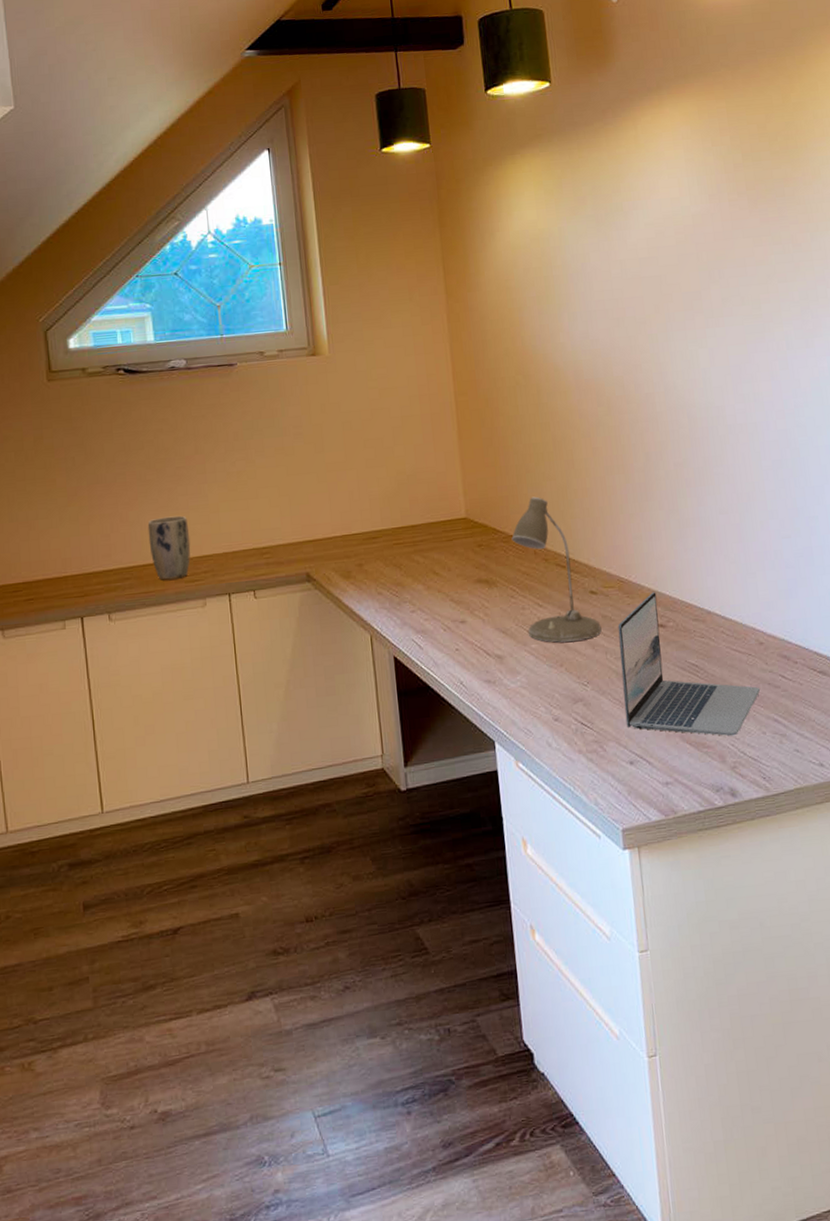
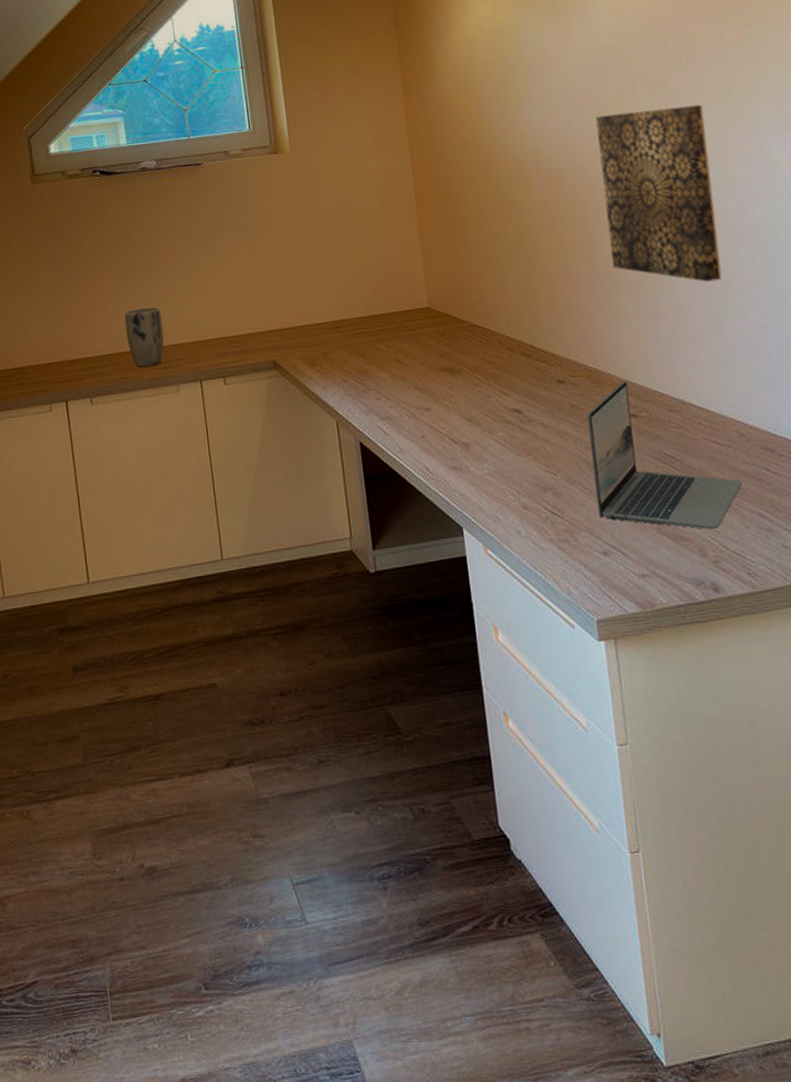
desk lamp: present [511,496,602,643] -> none [475,286,570,431]
wall art: none [633,319,747,494] -> present [595,104,722,282]

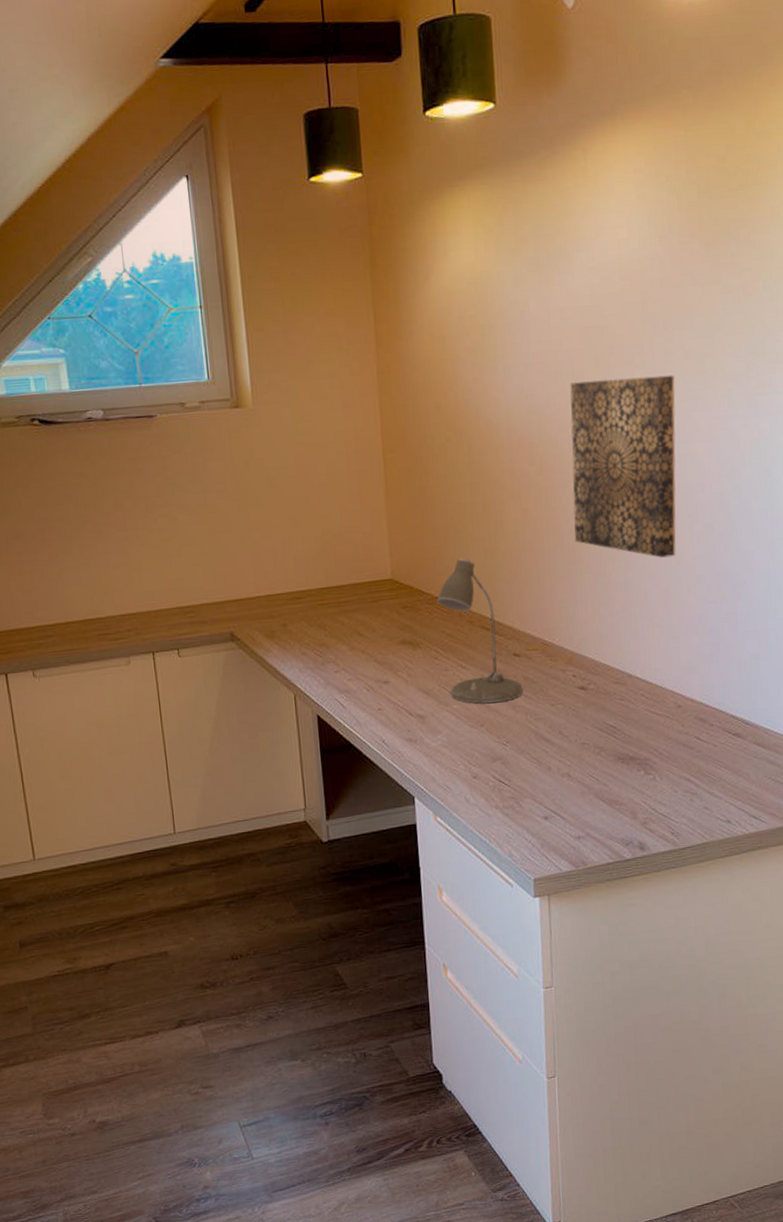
plant pot: present [124,306,164,367] -> none [69,573,114,638]
desk lamp: none [475,286,570,431] -> present [437,558,523,704]
laptop: present [587,381,743,530] -> none [539,655,676,794]

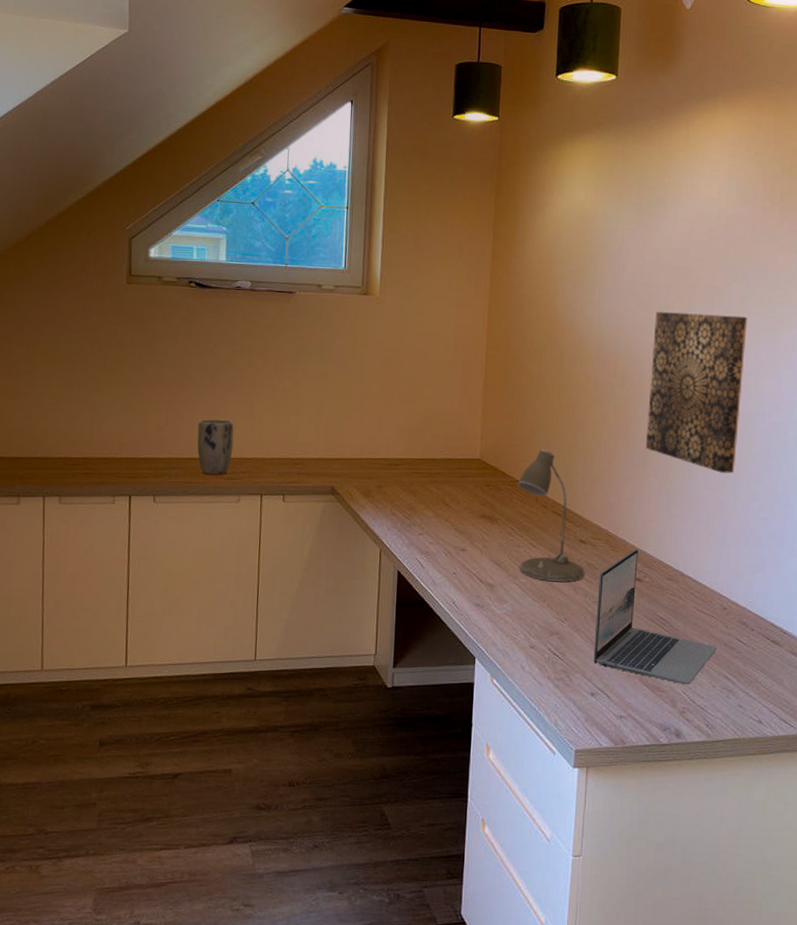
plant pot: none [69,573,114,638] -> present [197,419,234,475]
laptop: none [539,655,676,794] -> present [593,549,718,685]

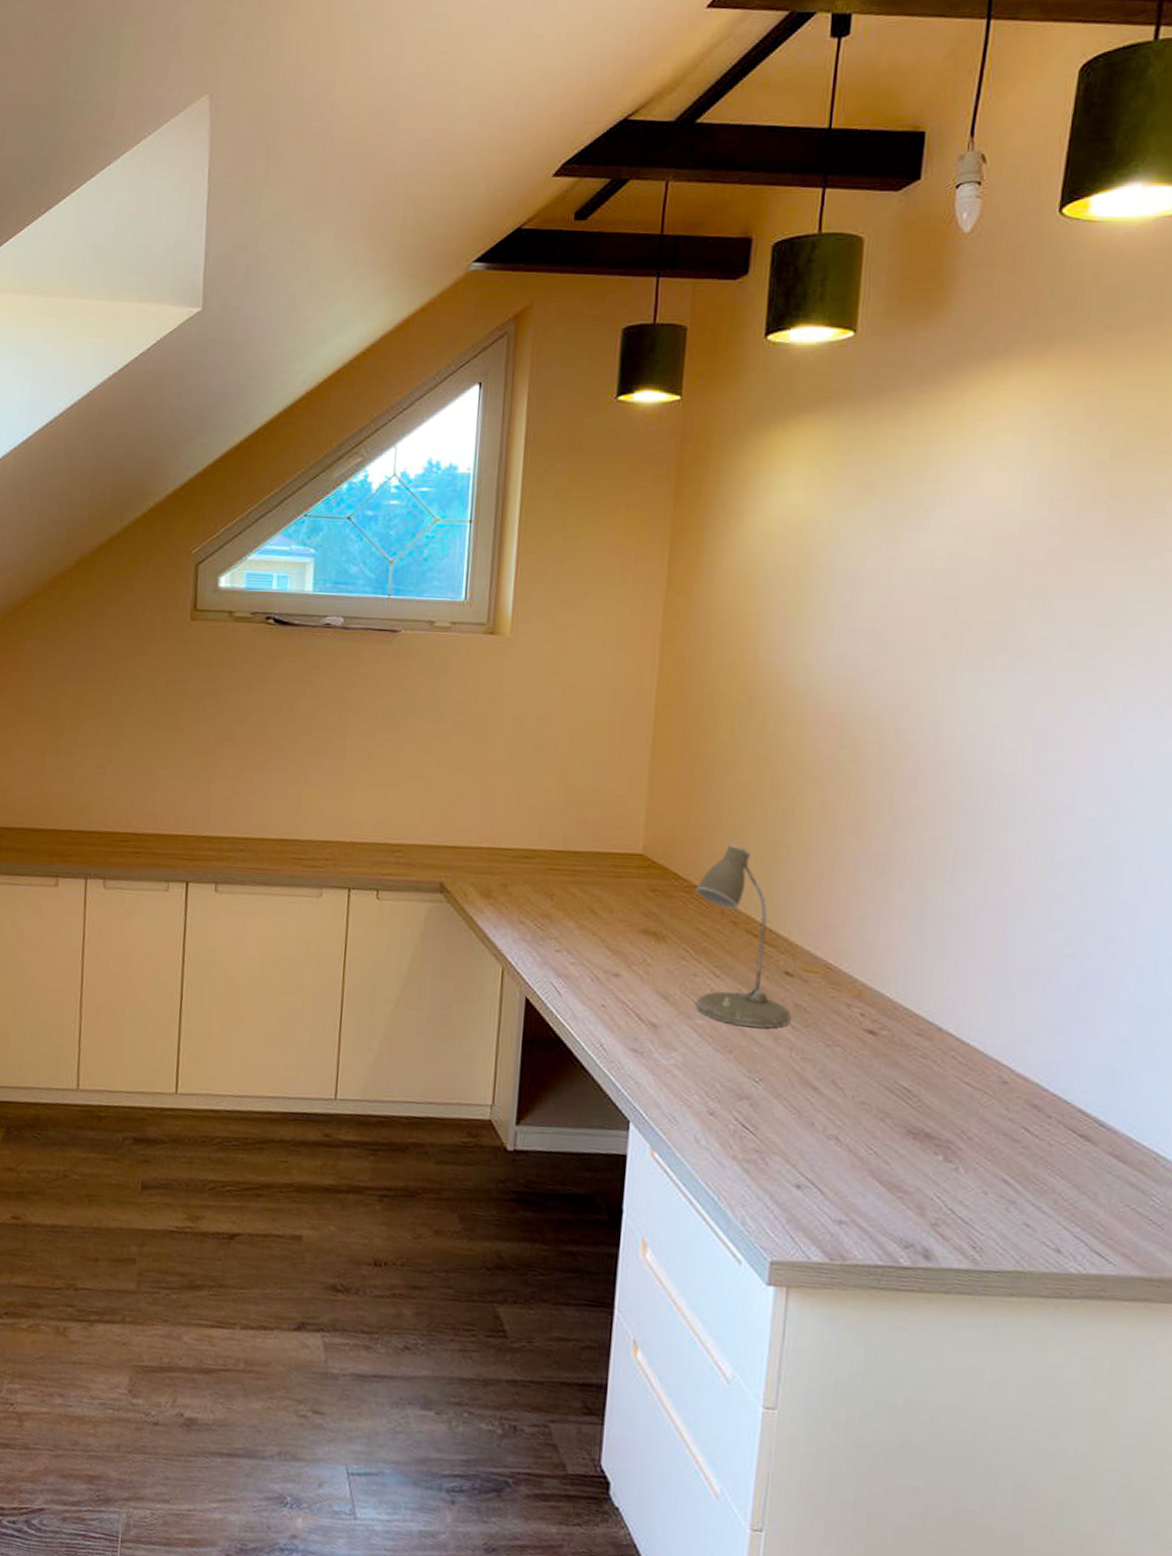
plant pot: present [197,419,234,475] -> none [270,790,317,861]
laptop: present [593,549,718,685] -> none [800,989,992,1187]
wall art: present [645,312,748,474] -> none [886,658,1051,890]

